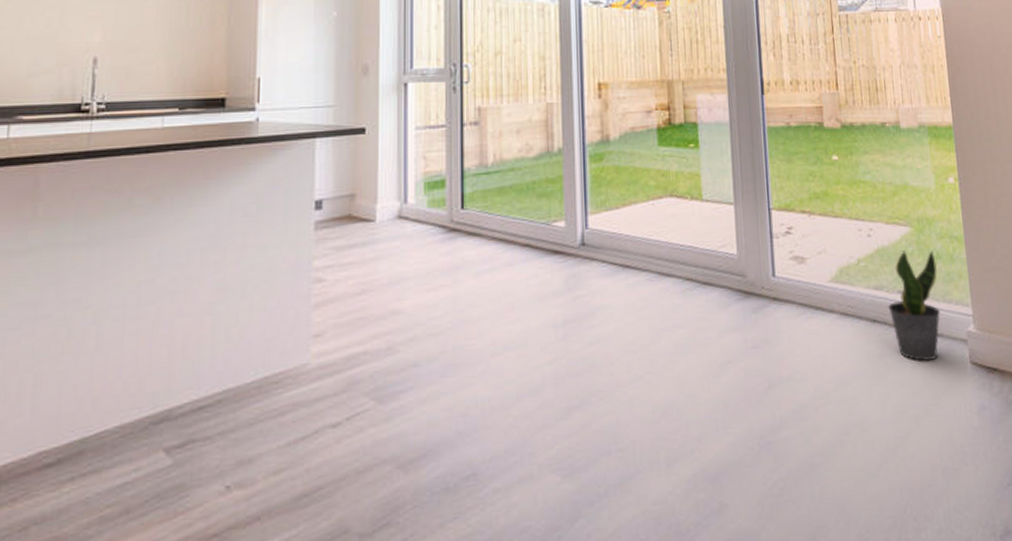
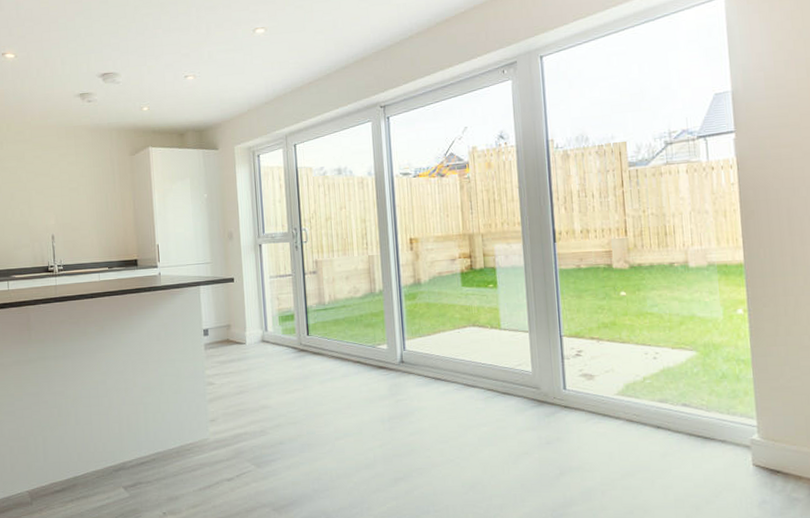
potted plant: present [888,250,940,361] -> none [672,371,724,462]

